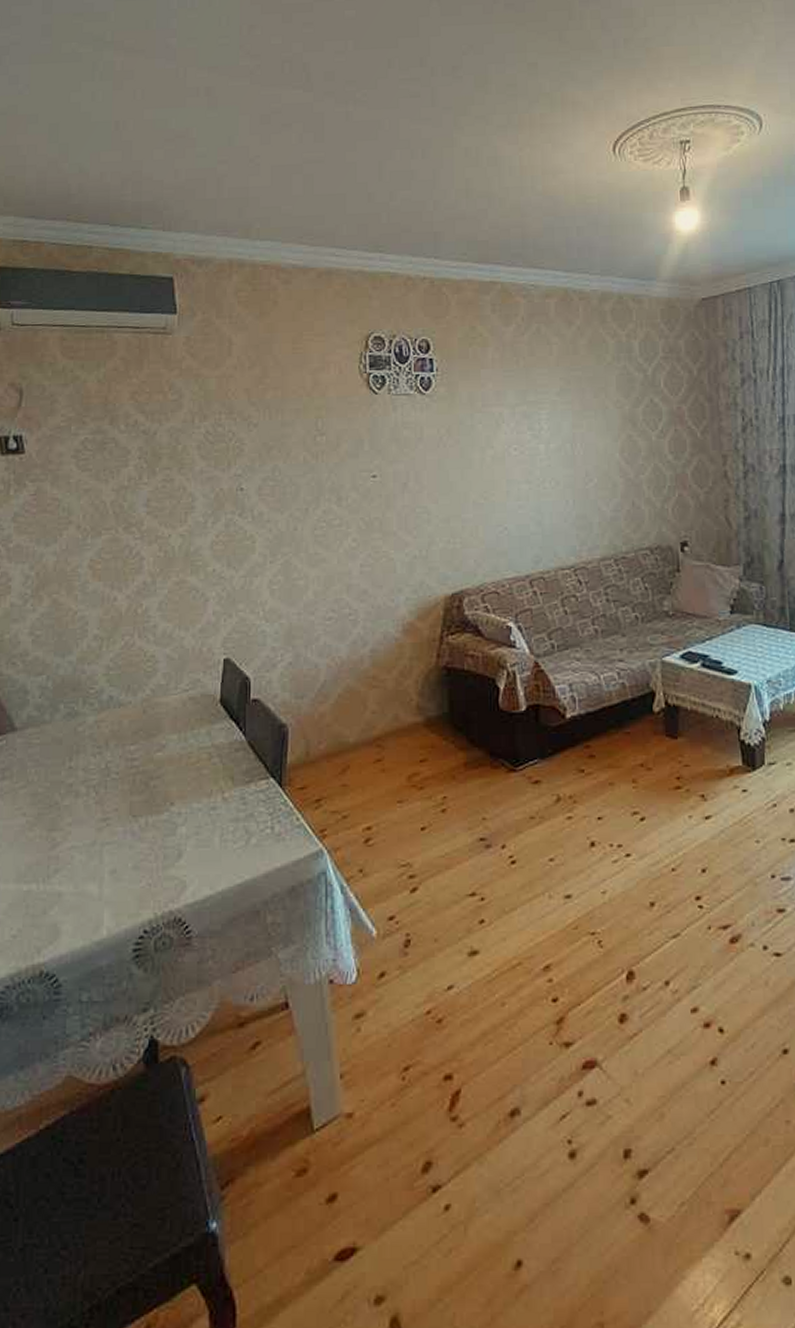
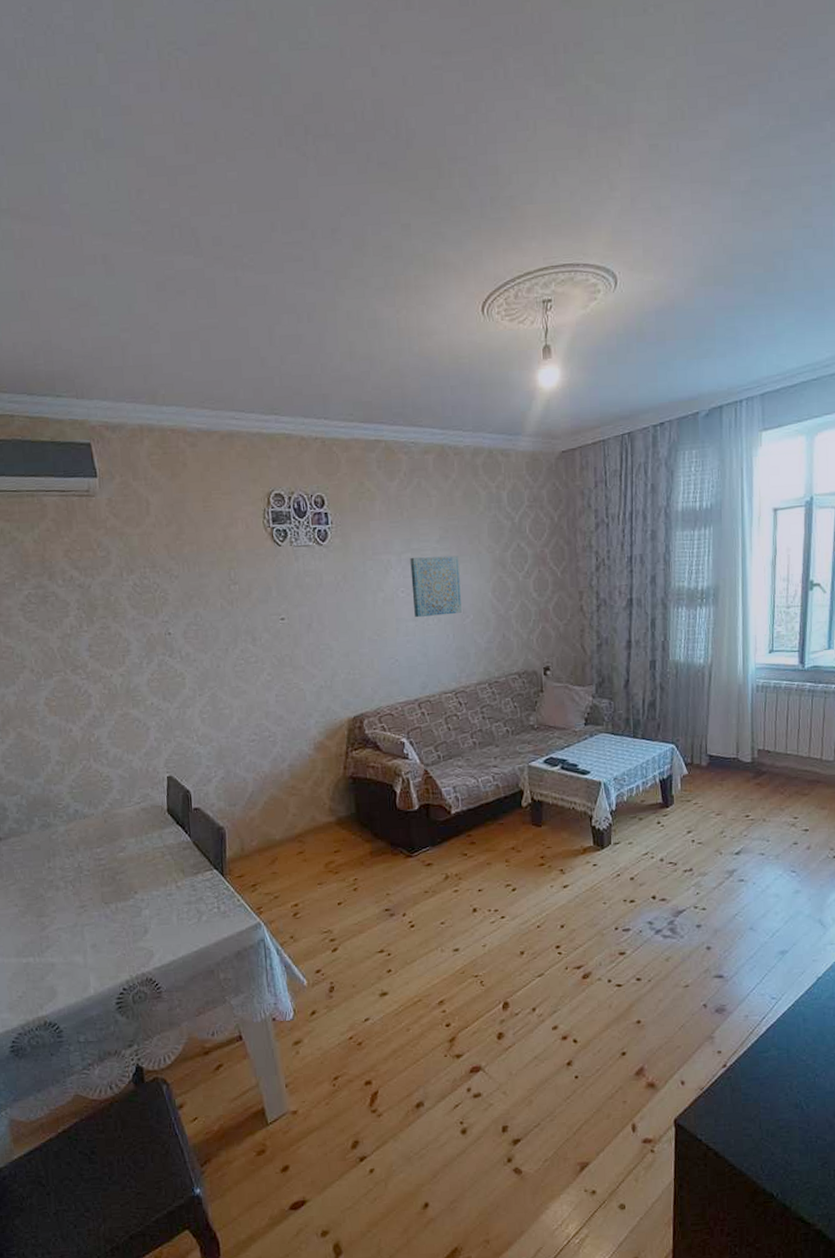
wall art: none [525,410,584,480] -> present [410,555,462,618]

